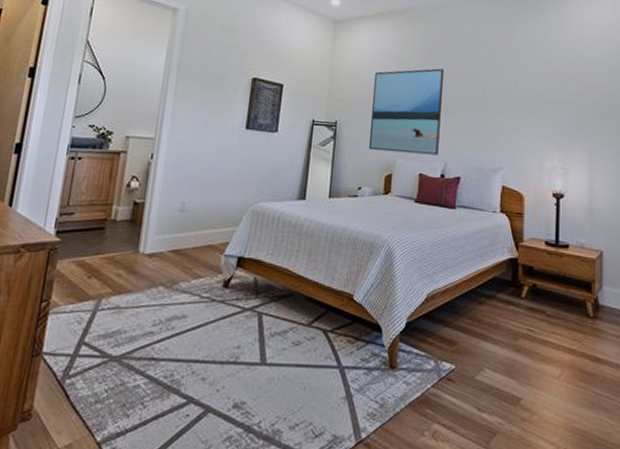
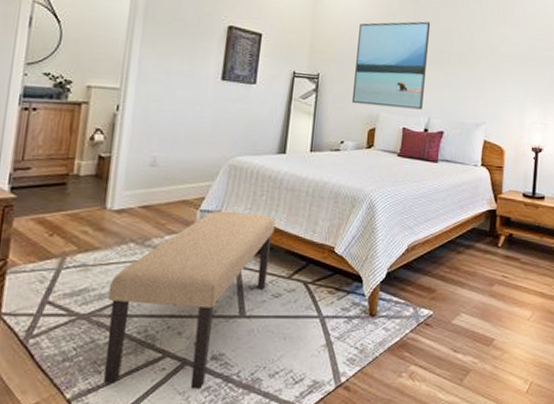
bench: none [131,256,296,439] -> present [103,210,275,390]

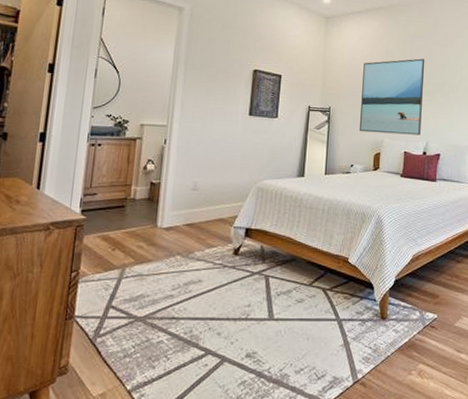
bench: present [103,210,275,390] -> none [156,227,297,383]

